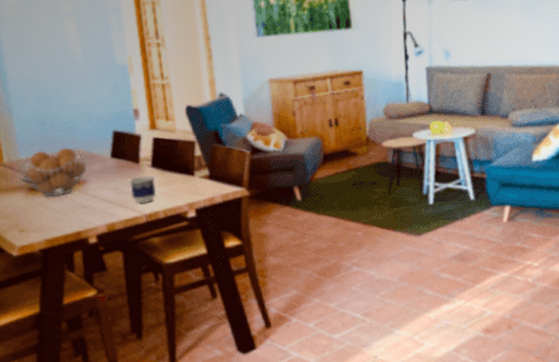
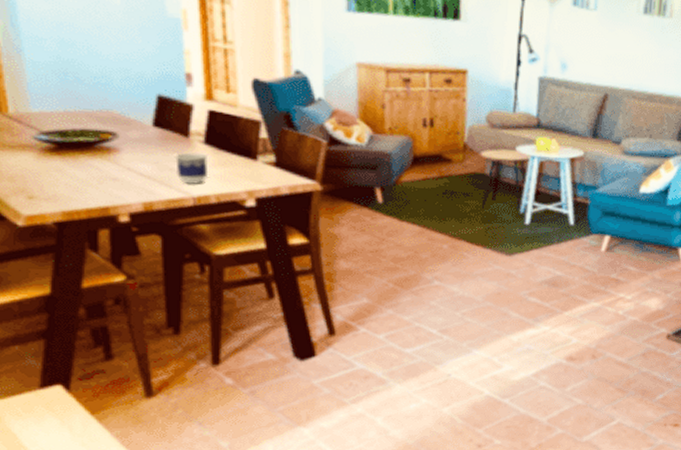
fruit basket: present [19,147,88,197] -> none [29,105,123,163]

